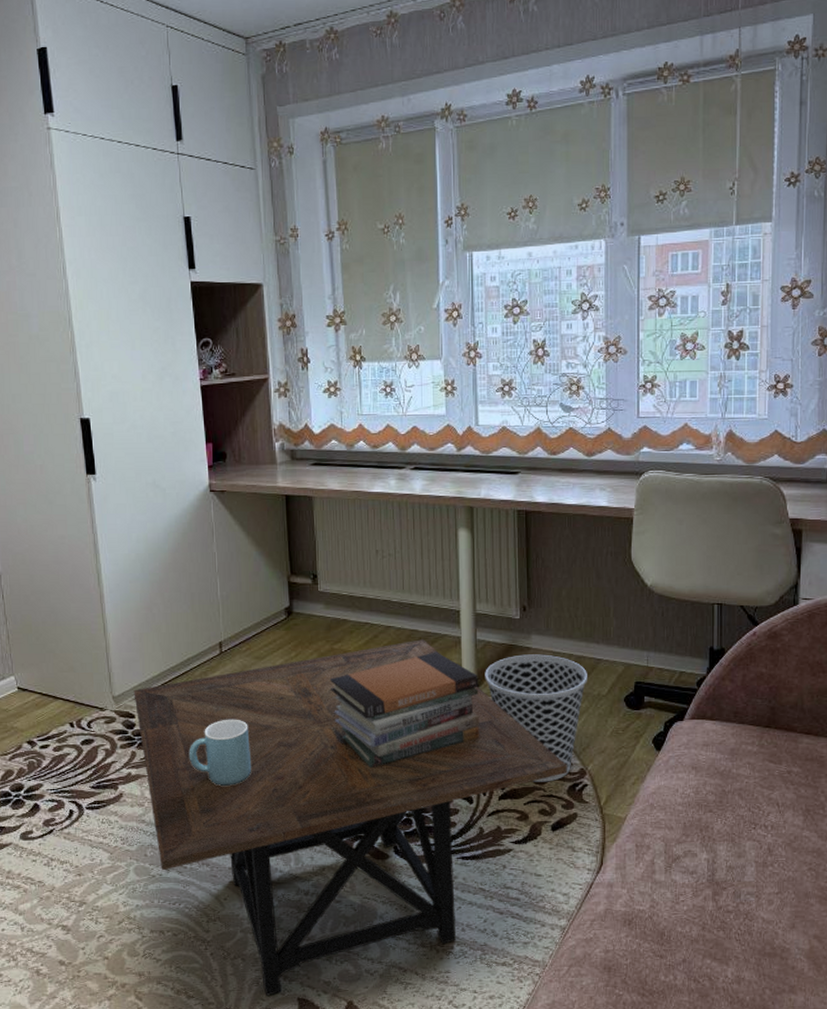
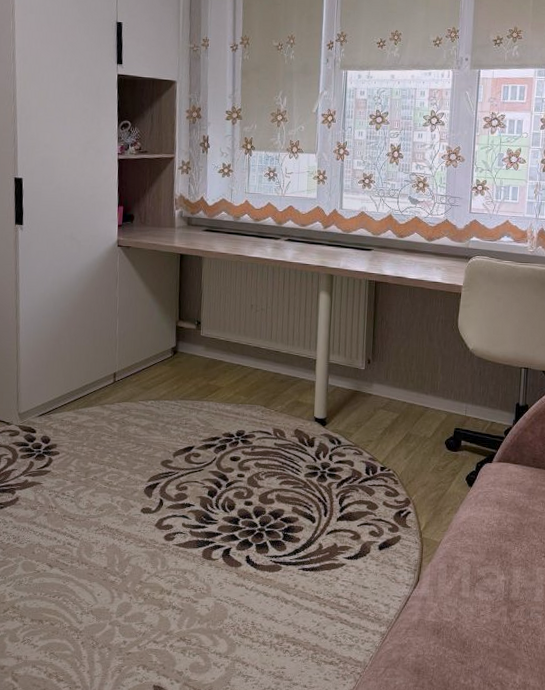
side table: present [133,639,567,996] -> none [36,381,395,682]
mug: present [189,719,252,786] -> none [79,438,132,496]
book stack: present [330,652,479,768] -> none [204,392,328,487]
wastebasket: present [485,654,587,782] -> none [333,399,417,508]

